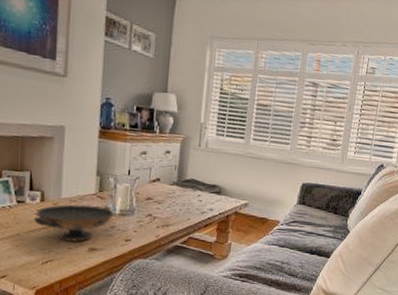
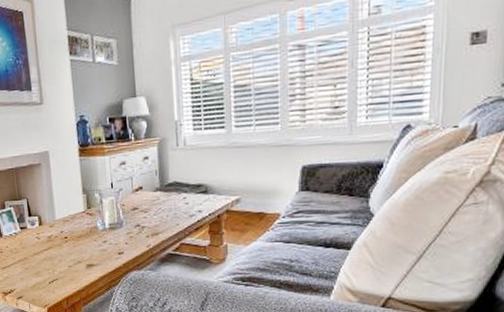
decorative bowl: present [33,204,115,242] -> none [35,222,105,260]

